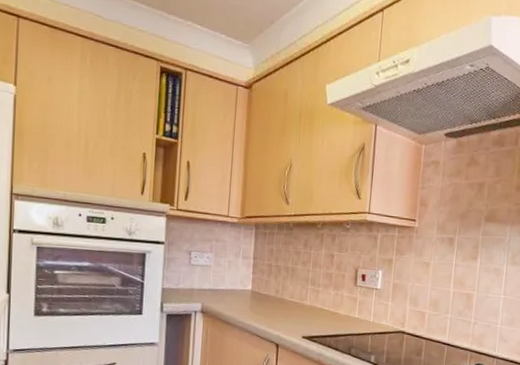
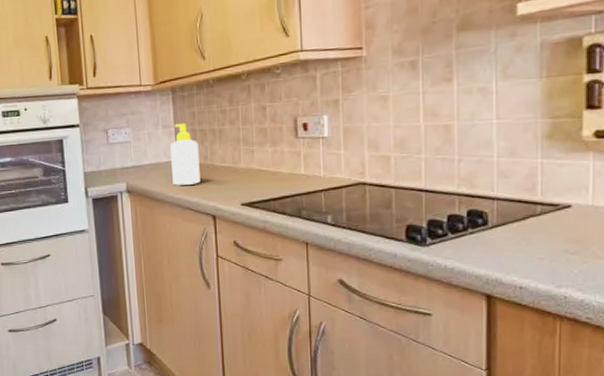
soap bottle: none [245,256,273,314] -> present [170,123,200,186]

